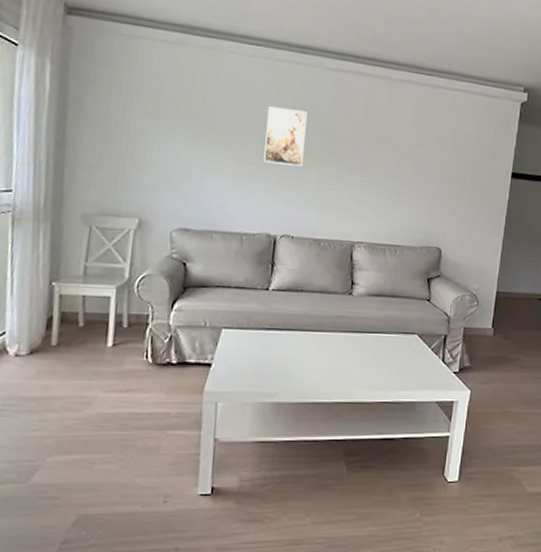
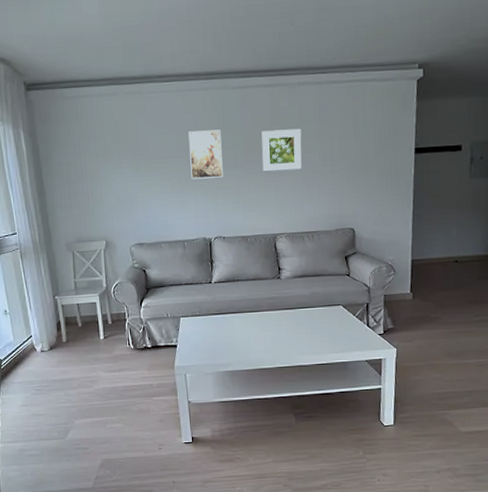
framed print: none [349,123,398,174] -> present [261,128,302,172]

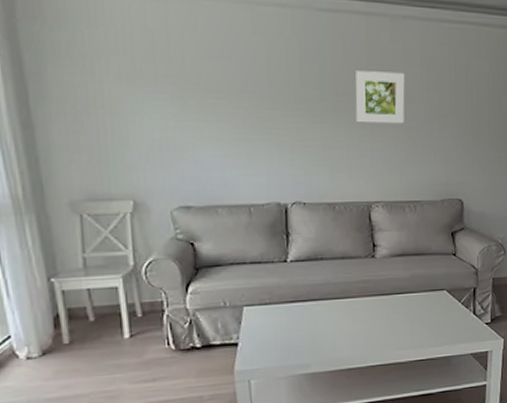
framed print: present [188,129,223,179] -> none [258,60,305,125]

